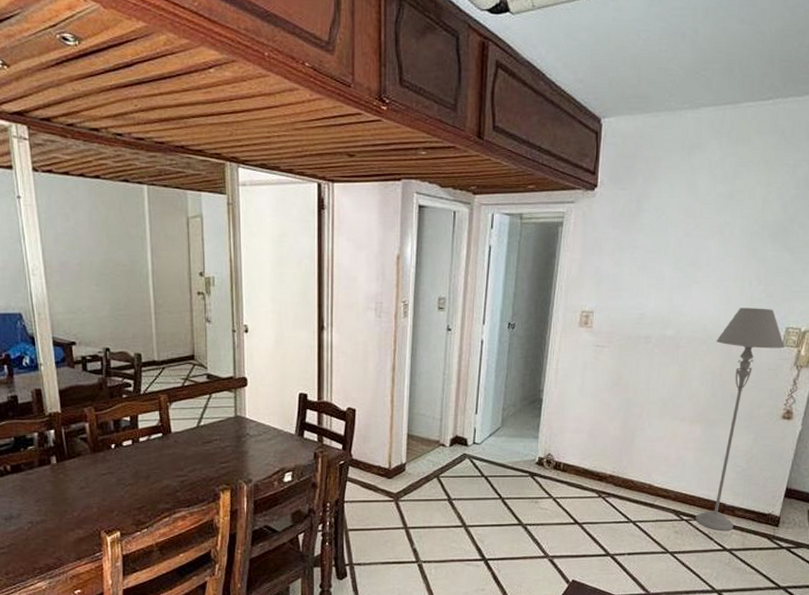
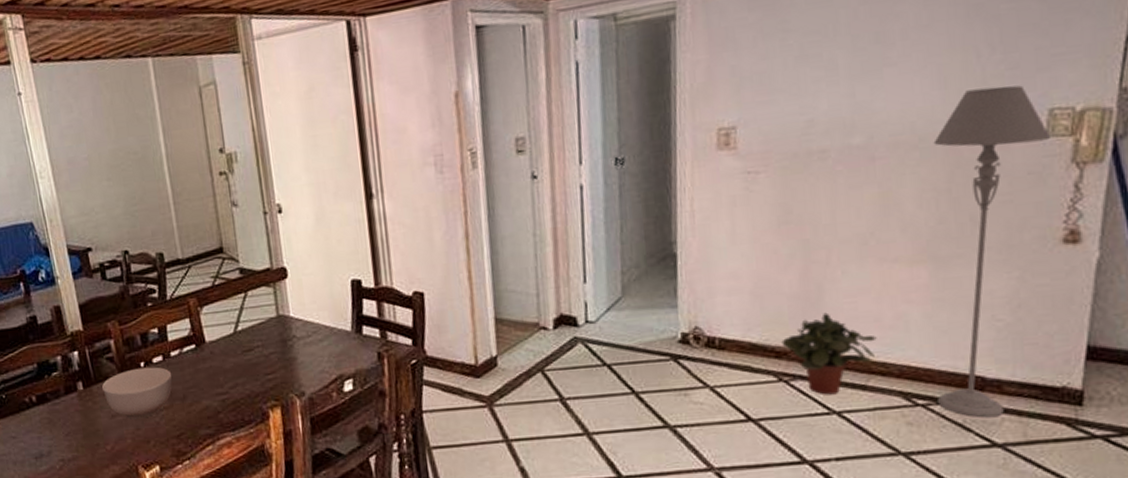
bowl: none [73,449,139,492] -> present [101,367,172,420]
potted plant: none [604,451,664,509] -> present [781,312,877,395]

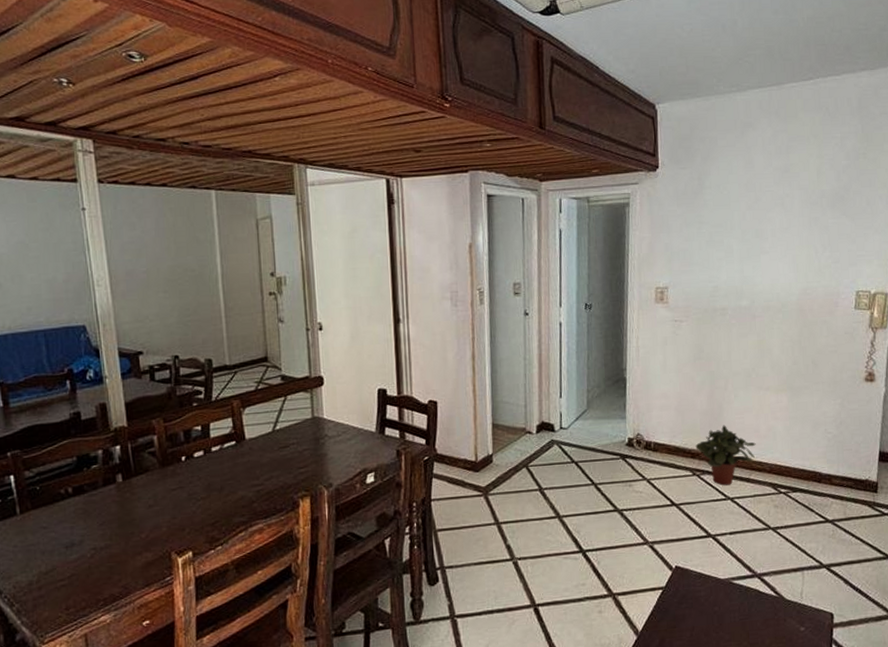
bowl: present [101,367,172,420] -> none [141,460,212,509]
floor lamp: present [933,85,1050,418] -> none [790,273,857,502]

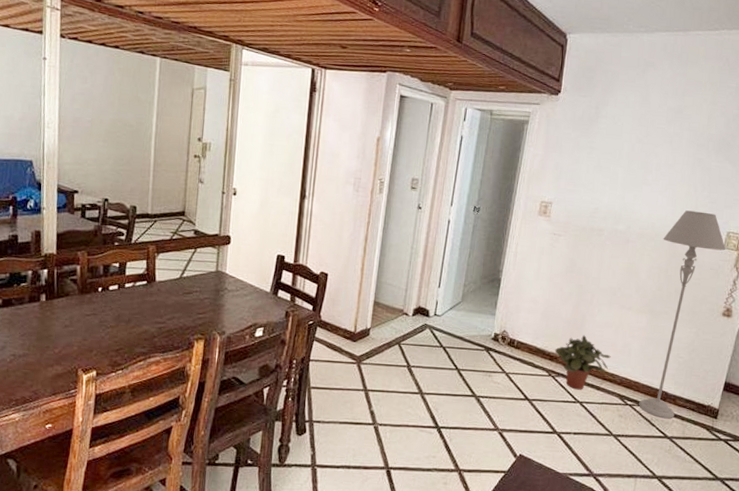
floor lamp: none [790,273,857,502] -> present [638,210,726,419]

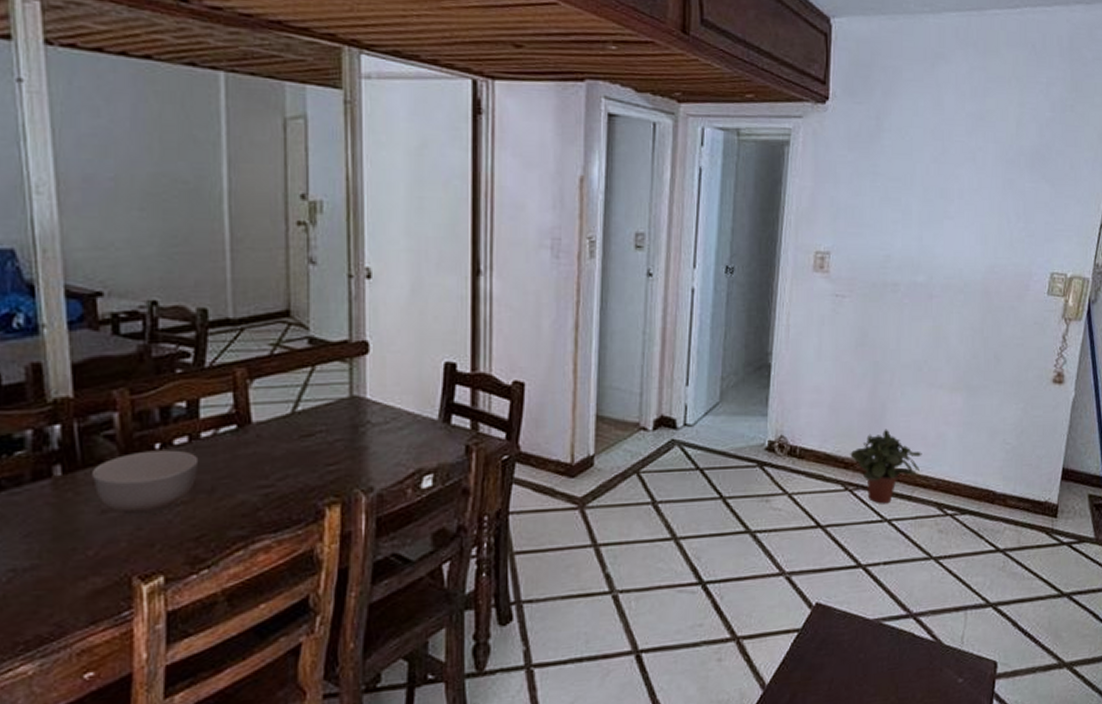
bowl: none [61,291,123,332] -> present [91,450,199,516]
floor lamp: present [638,210,726,419] -> none [961,249,1050,527]

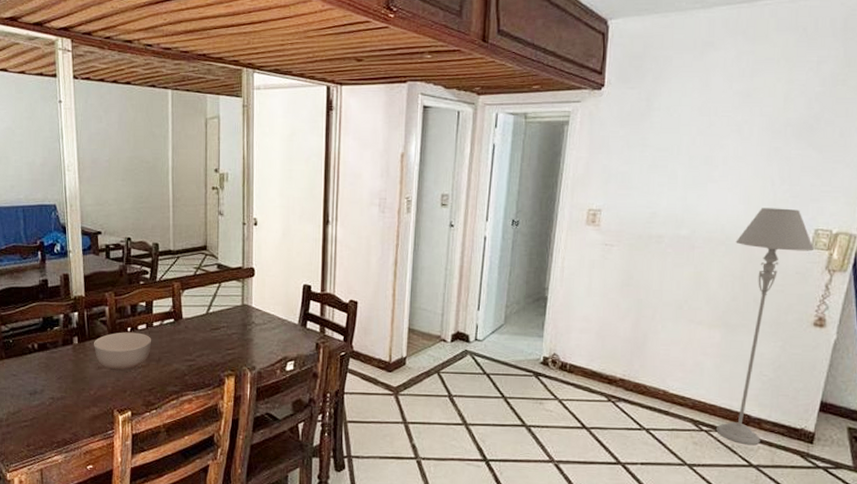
potted plant: present [850,429,922,504] -> none [614,354,680,416]
floor lamp: none [961,249,1050,527] -> present [715,208,814,446]

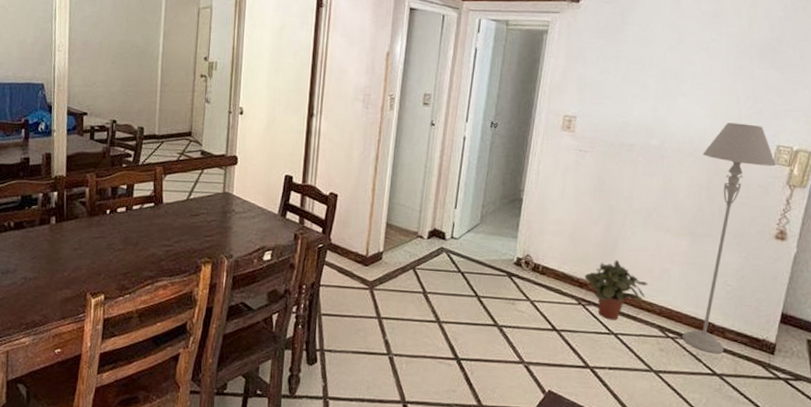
bowl: present [93,332,152,373] -> none [70,214,131,255]
potted plant: none [614,354,680,416] -> present [584,259,648,320]

